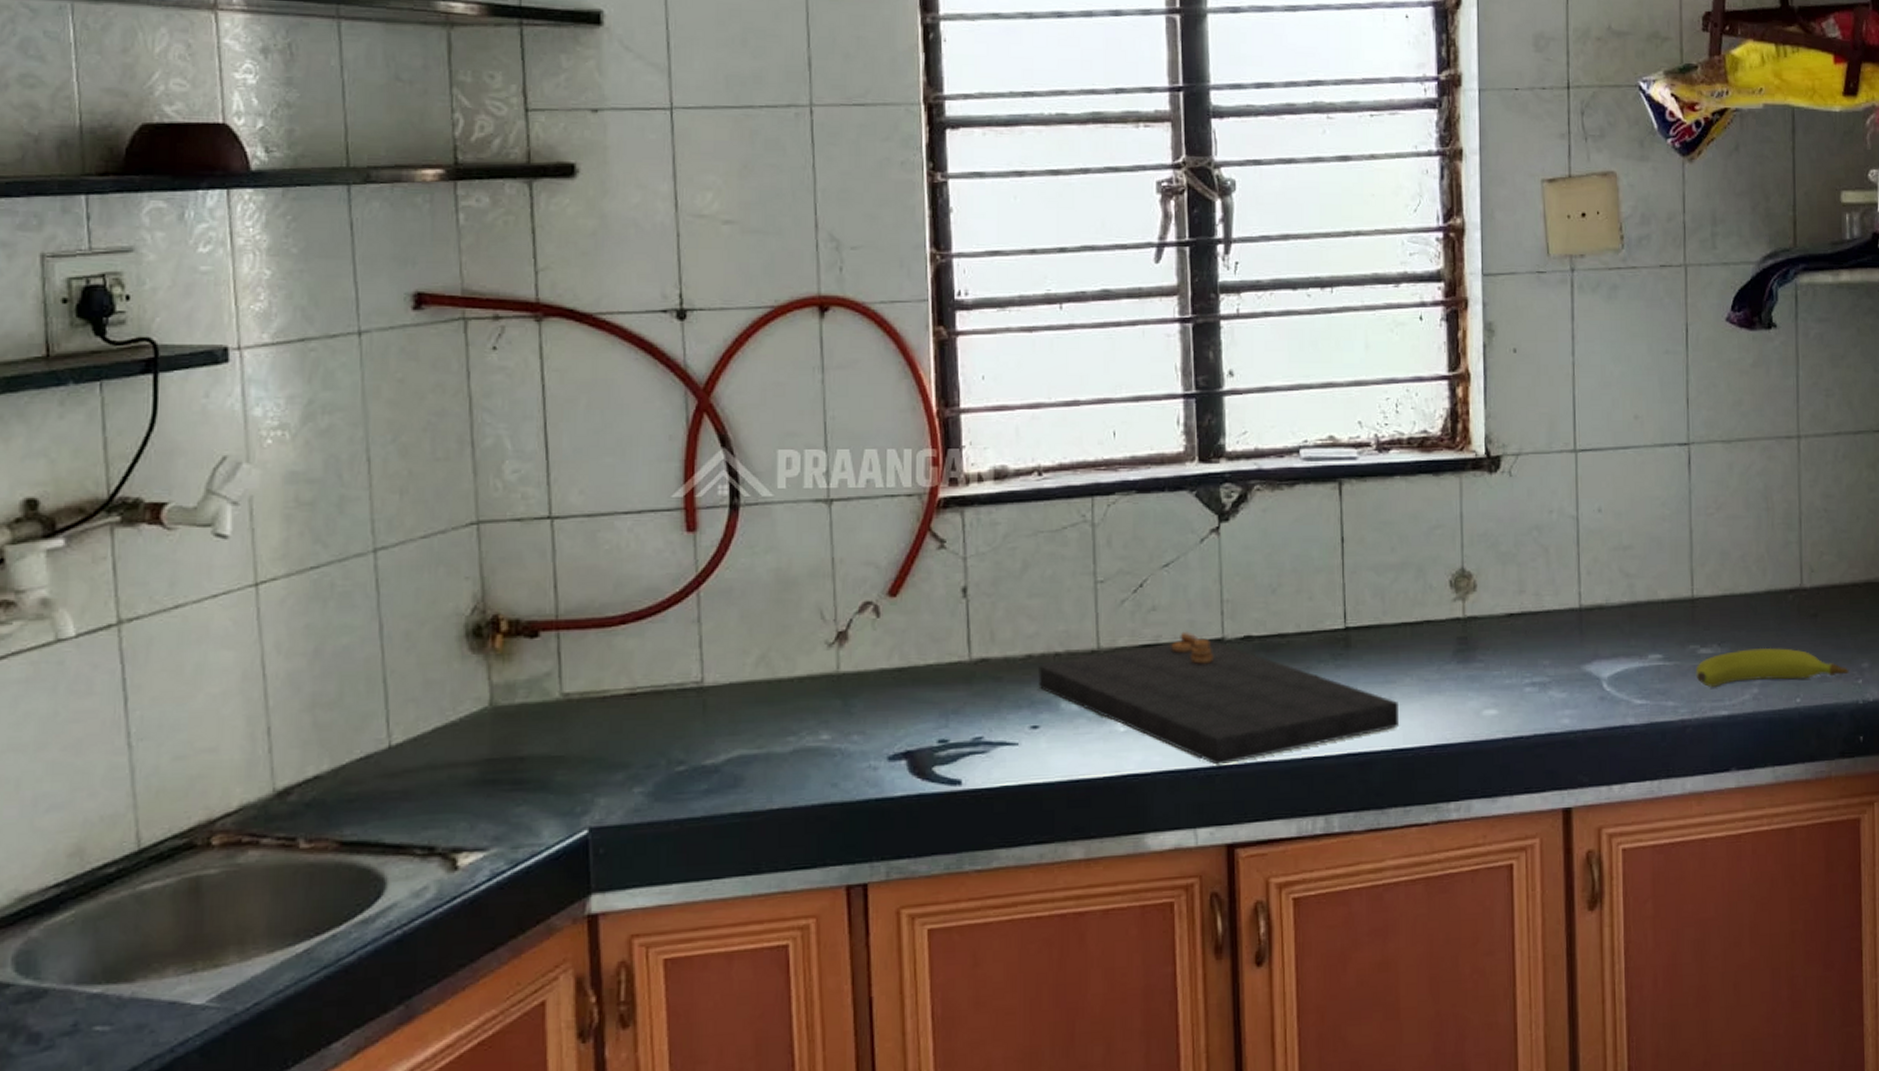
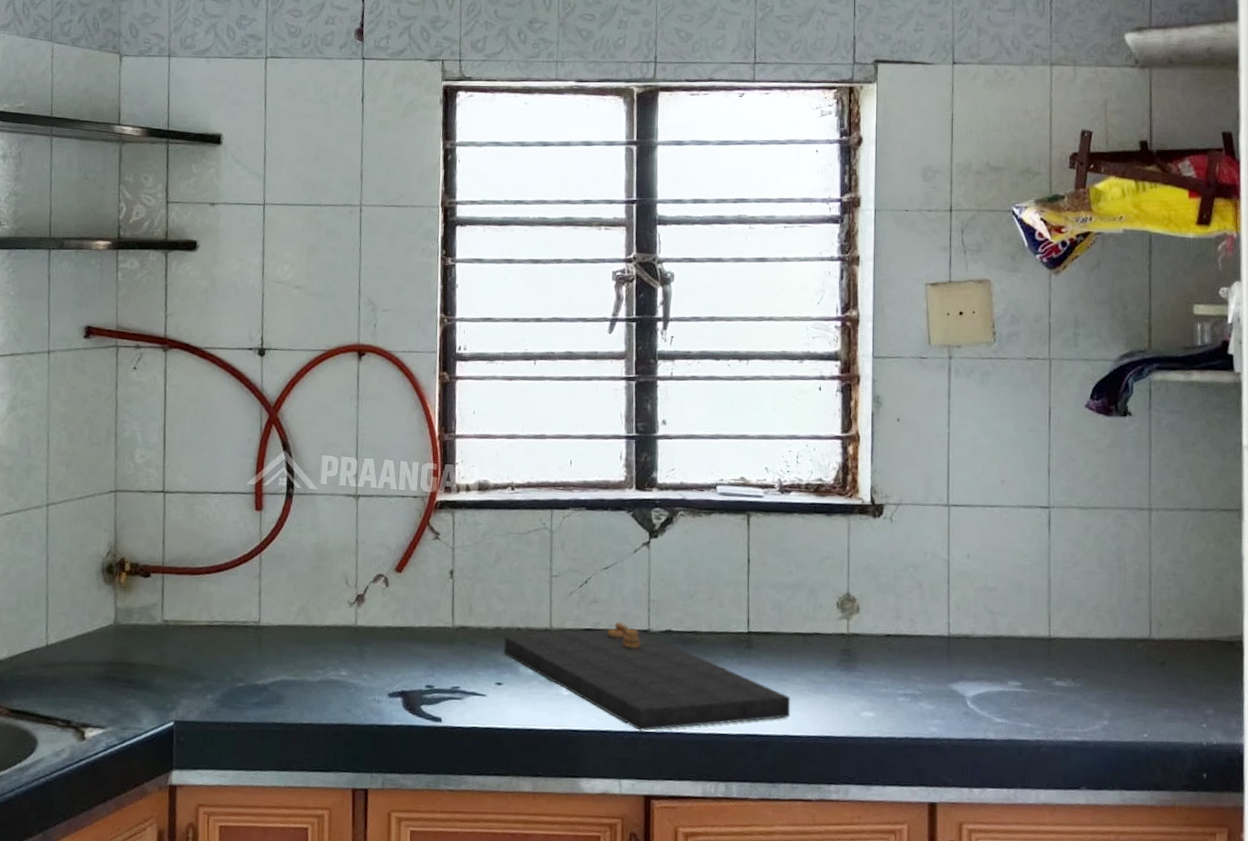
fruit: present [1695,647,1849,687] -> none [1051,686,1194,718]

